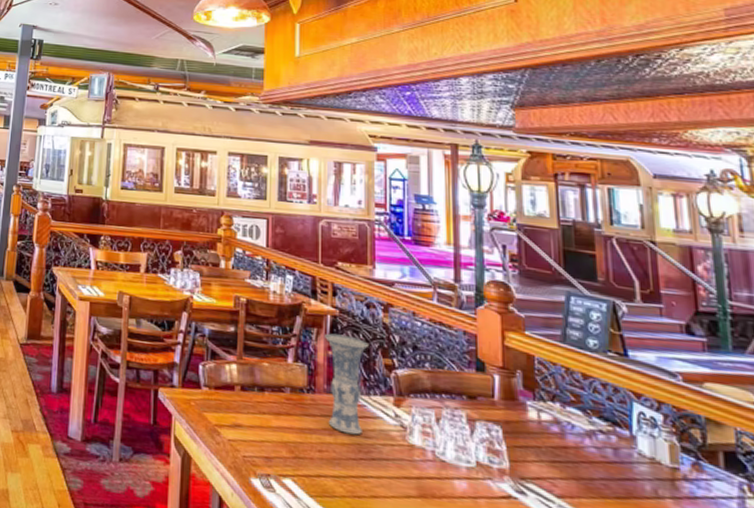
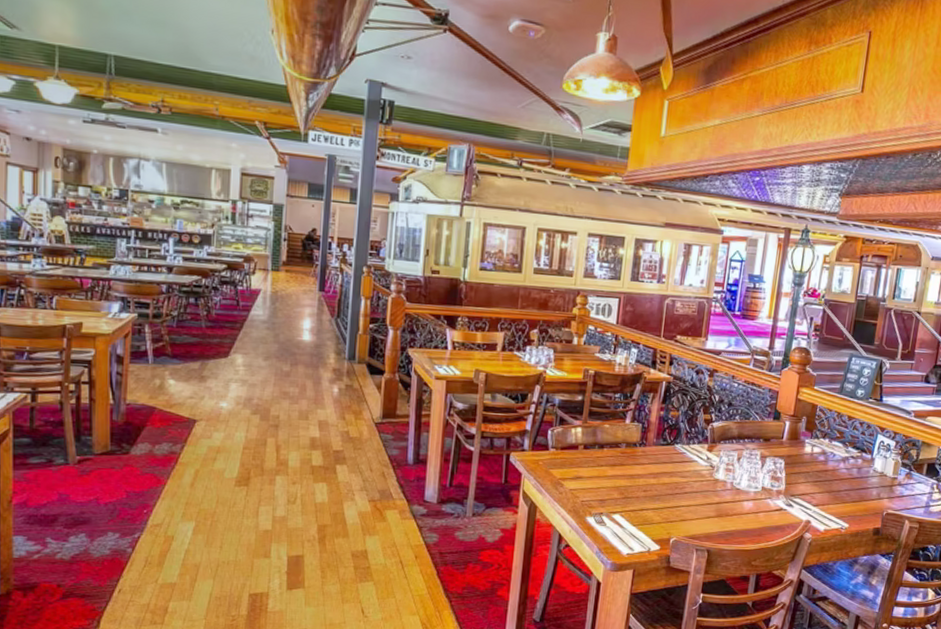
vase: present [325,333,368,435] -> none [653,396,694,476]

